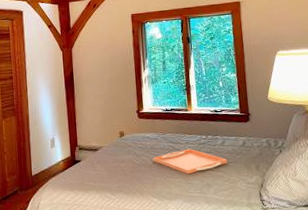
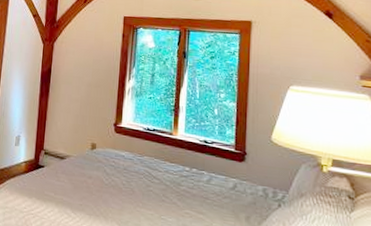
serving tray: present [153,148,228,175] -> none [124,178,212,209]

